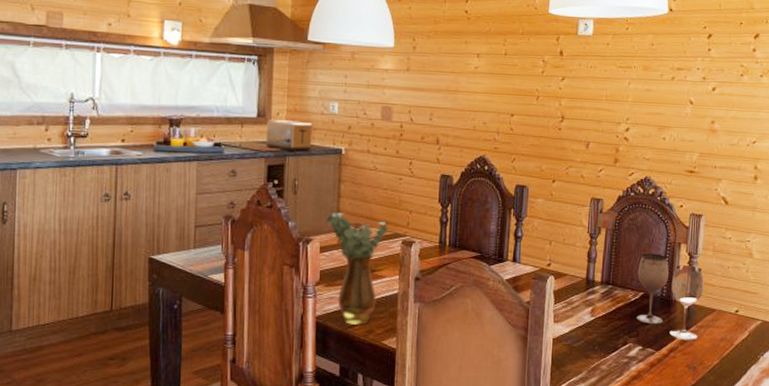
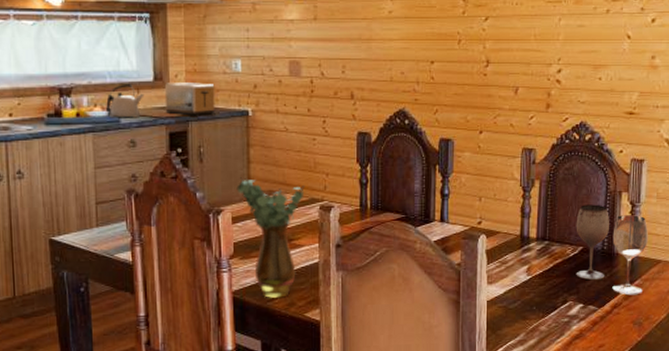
kettle: none [212,118,248,150] -> present [106,83,145,118]

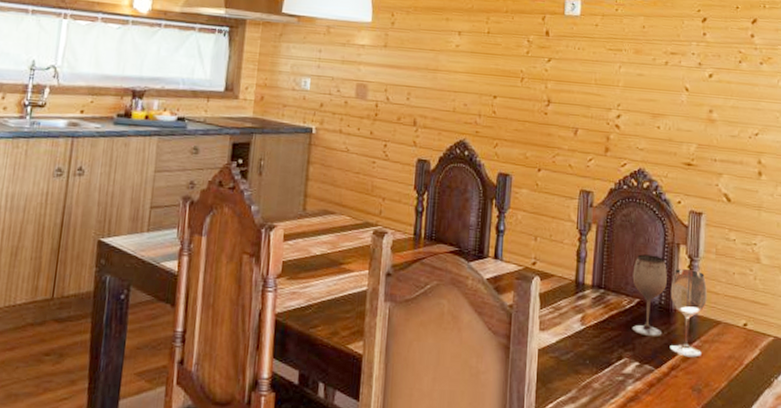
kettle: present [106,83,145,118] -> none [175,91,214,126]
toaster: present [164,81,215,116] -> none [231,94,283,129]
vase: present [236,177,305,298] -> none [292,194,360,325]

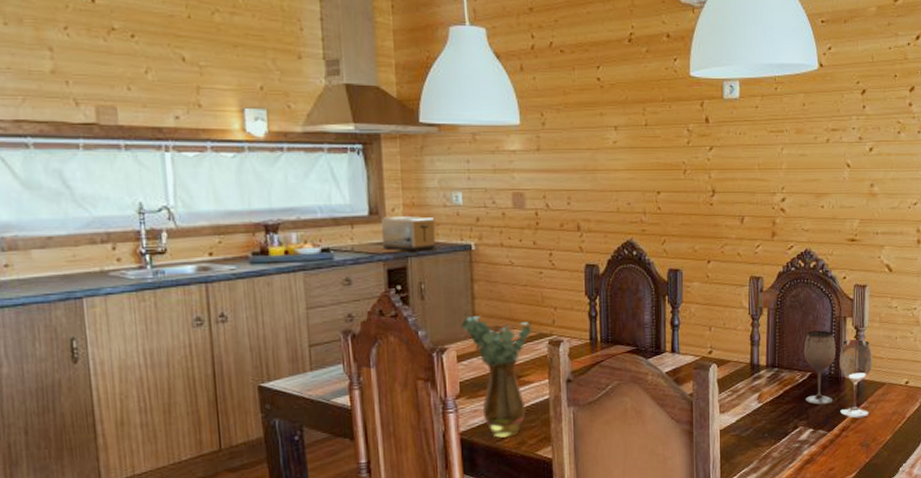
toaster: none [231,94,283,129] -> present [380,215,436,252]
vase: none [292,194,360,325] -> present [461,313,532,437]

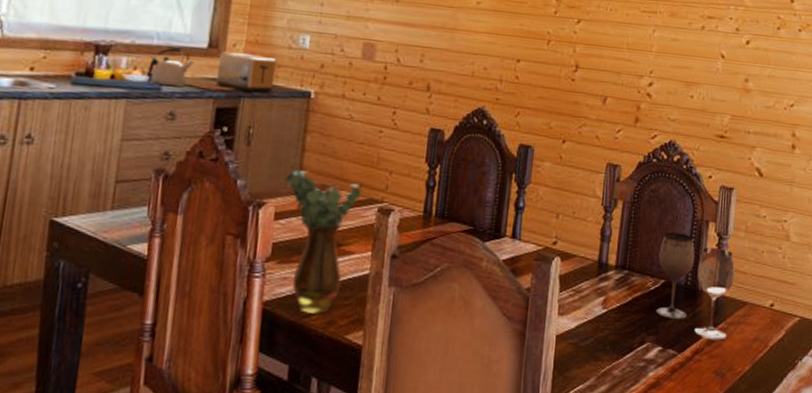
kettle: none [317,218,359,255] -> present [147,47,195,88]

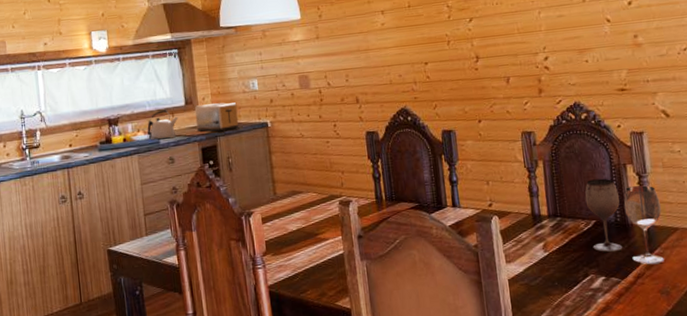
vase: present [285,167,364,314] -> none [263,181,324,290]

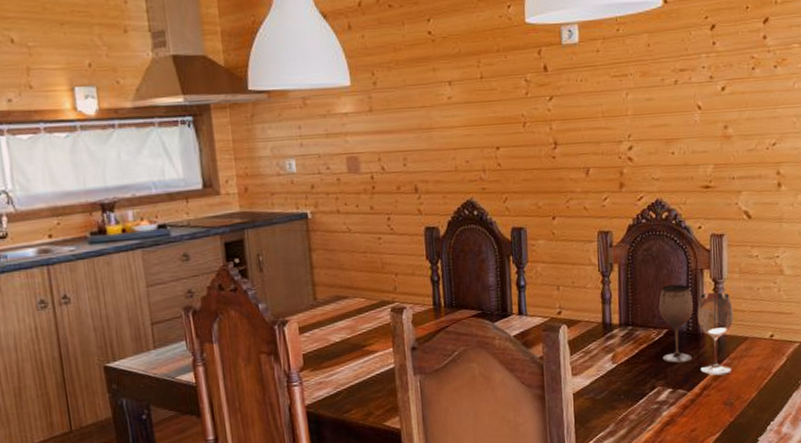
kettle: present [147,109,179,140] -> none [153,192,195,232]
toaster: present [194,102,239,132] -> none [215,186,272,224]

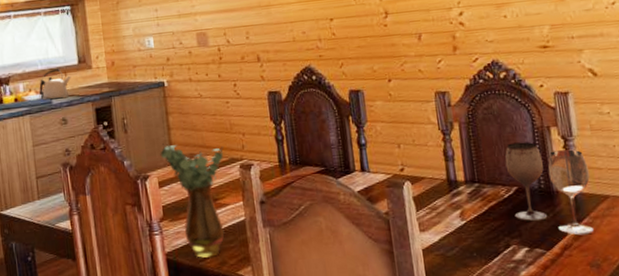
kettle: none [153,192,195,232] -> present [39,68,72,100]
vase: none [301,284,374,409] -> present [160,143,225,258]

